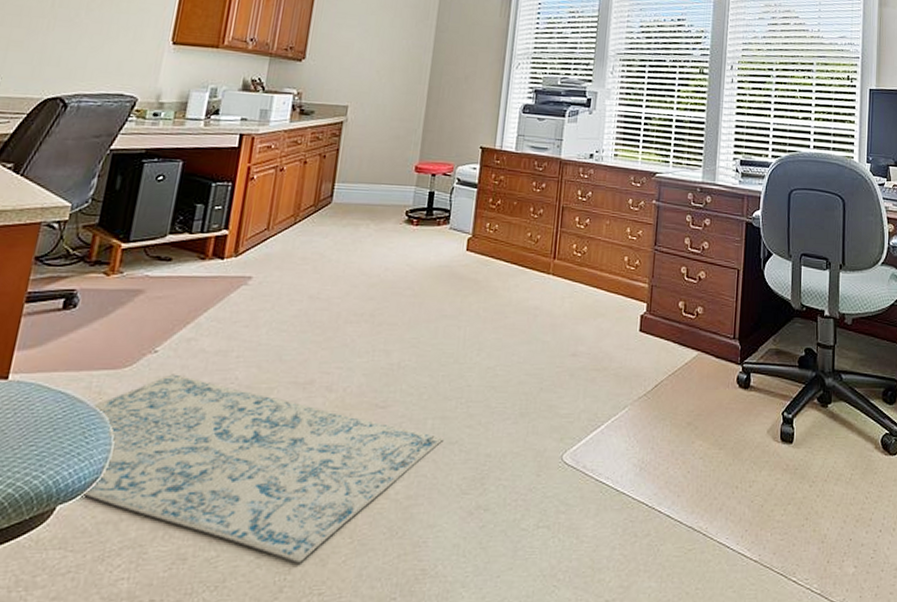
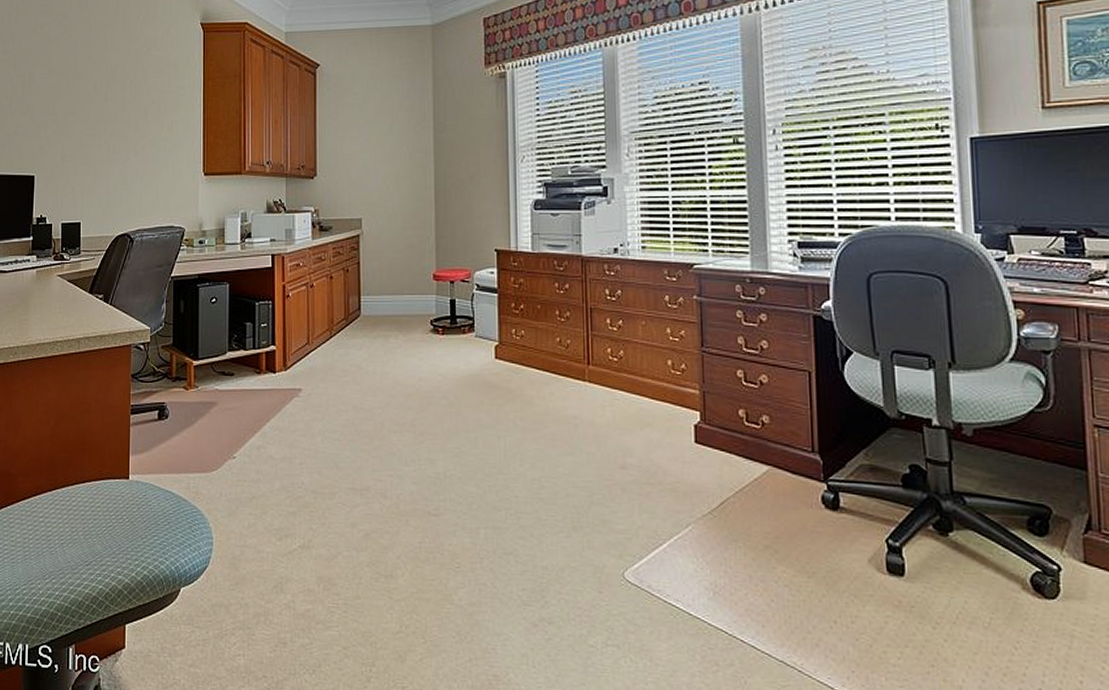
rug: present [81,374,444,563] -> none [194,478,498,657]

